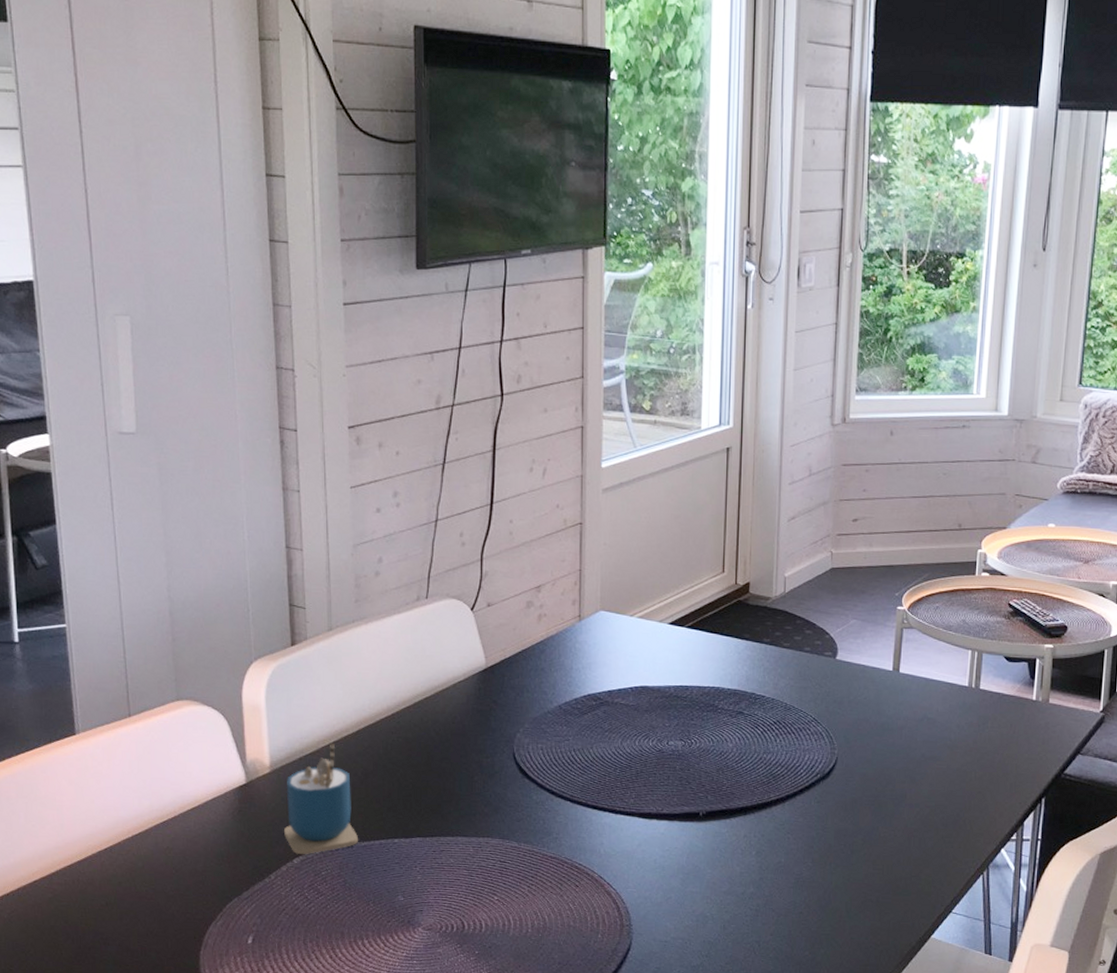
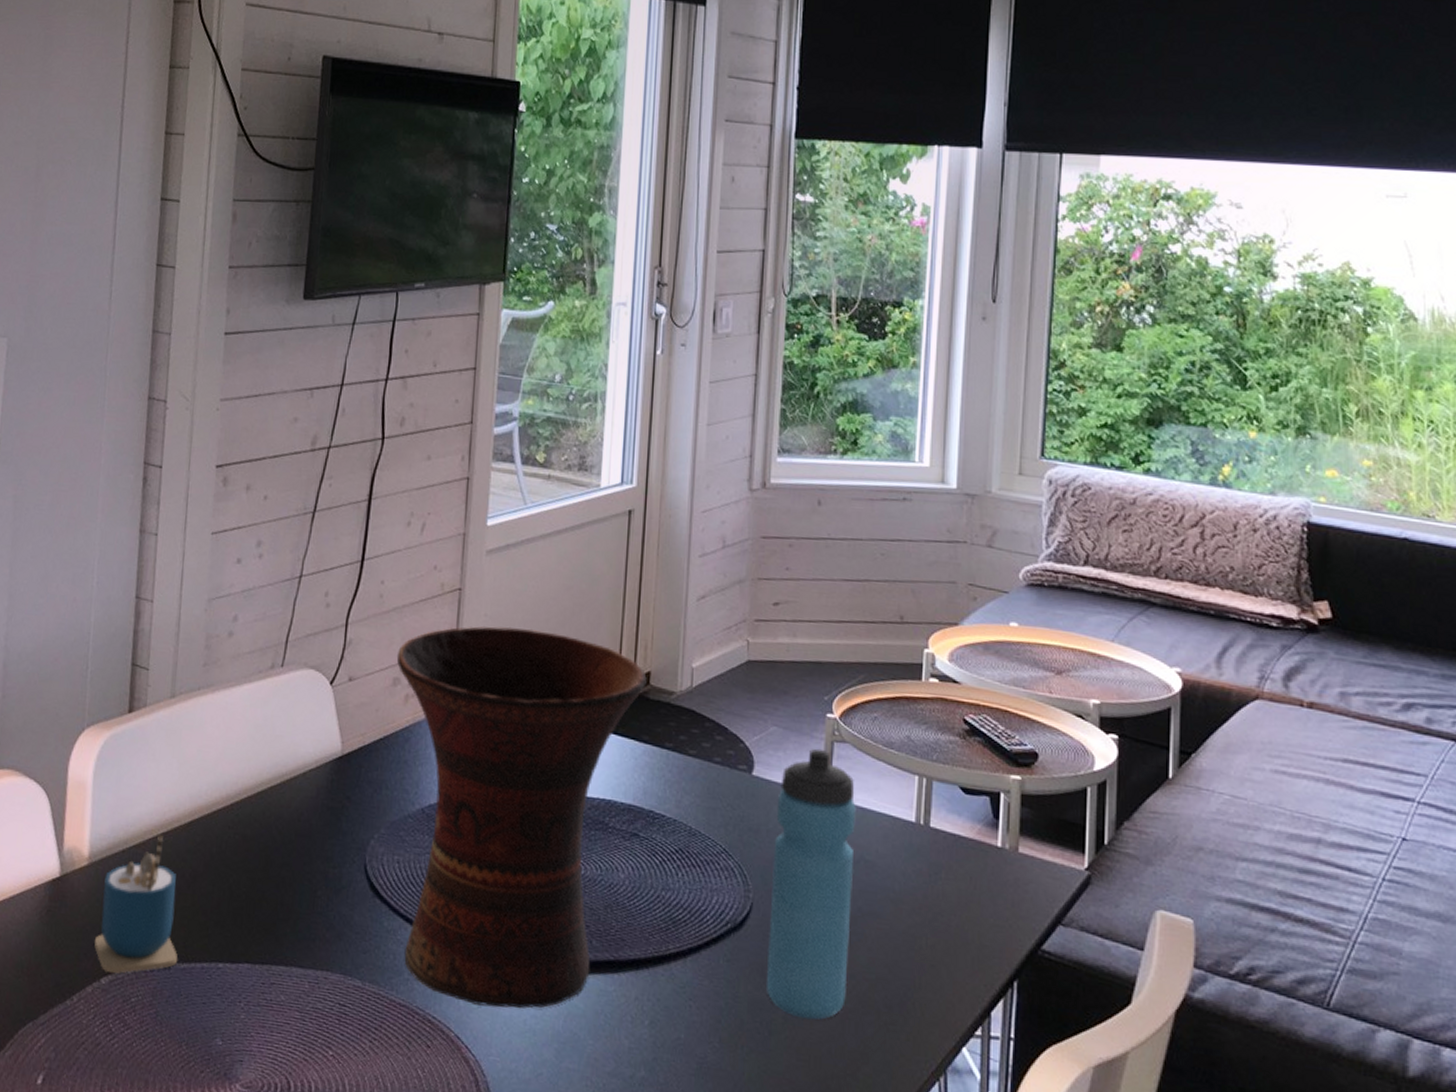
vase: none [528,552,747,853] -> present [396,626,647,1009]
water bottle: none [848,634,921,840] -> present [765,748,856,1020]

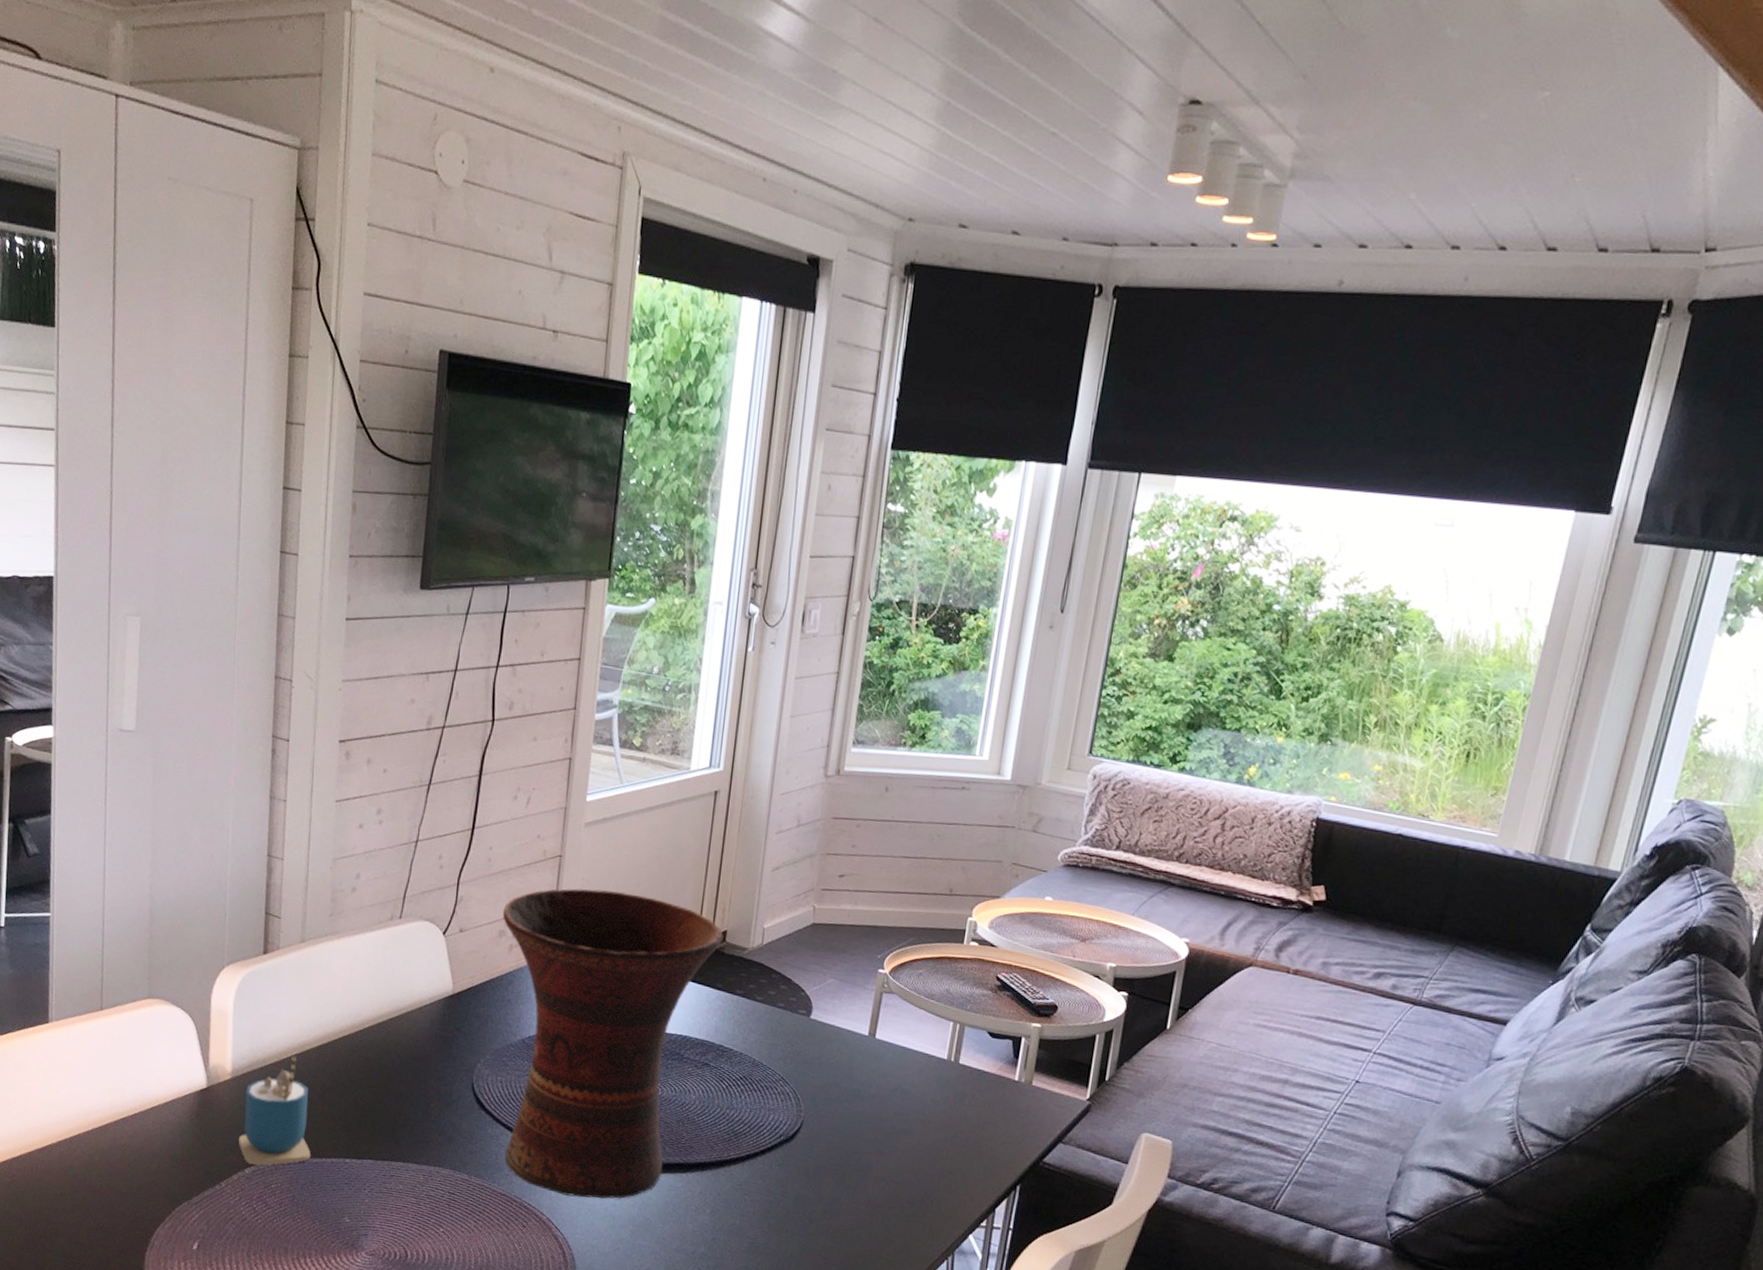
water bottle: present [765,748,856,1020] -> none [809,997,898,1212]

